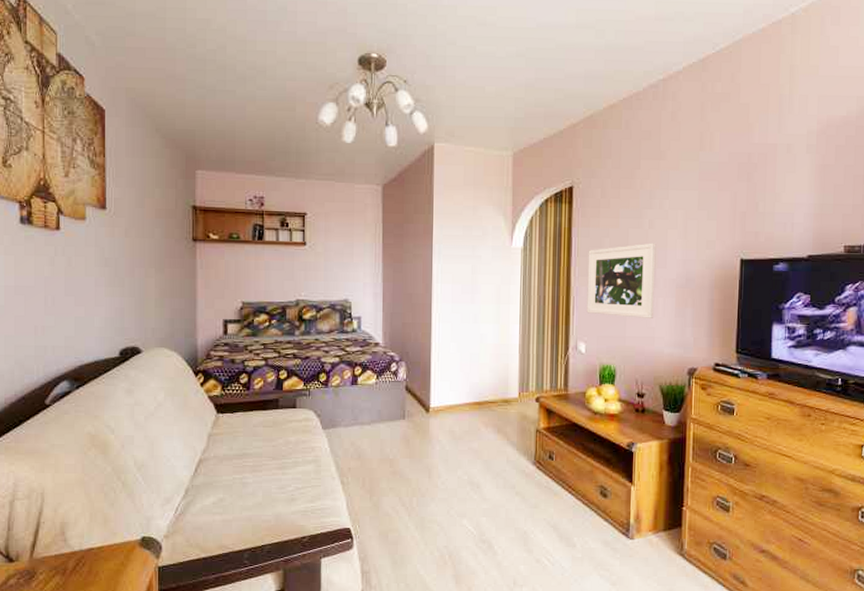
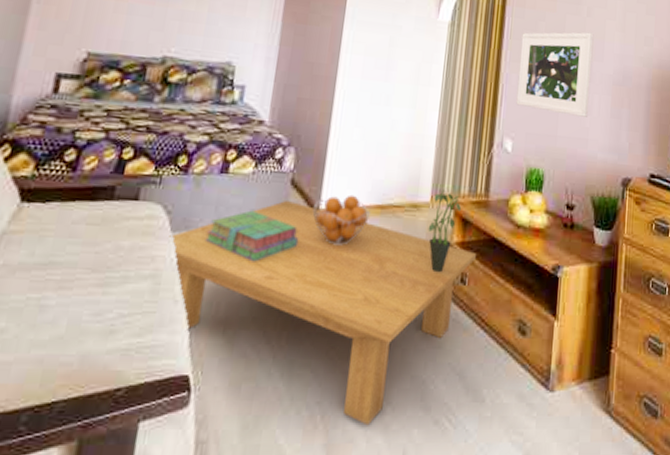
coffee table: none [322,402,560,563] -> present [169,199,476,426]
stack of books: none [347,411,417,449] -> present [205,210,299,262]
fruit basket: none [425,395,471,434] -> present [312,194,371,246]
potted plant: none [518,387,544,452] -> present [428,189,461,273]

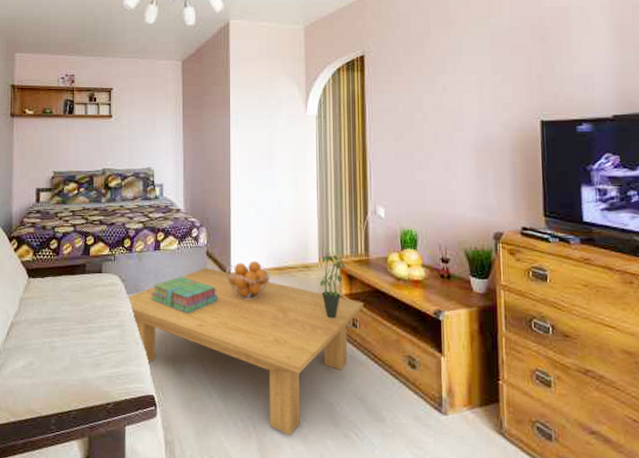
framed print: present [516,32,594,117] -> none [382,107,454,182]

